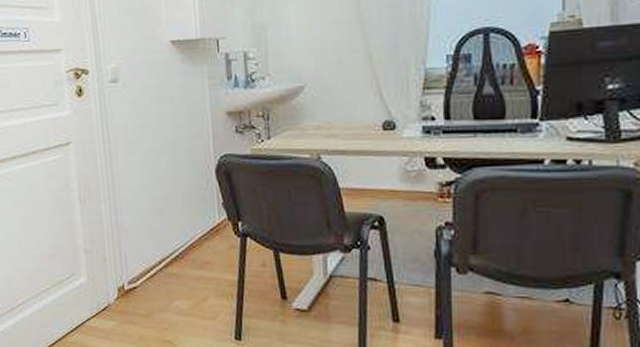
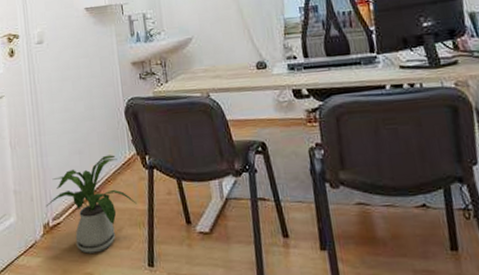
house plant: none [120,218,225,321] -> present [46,155,137,254]

